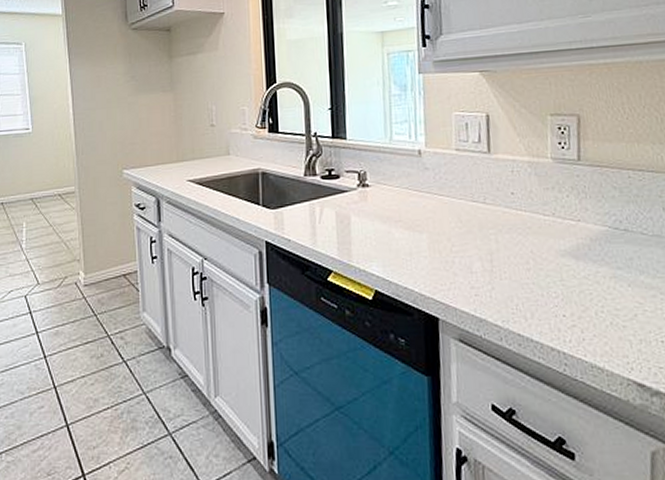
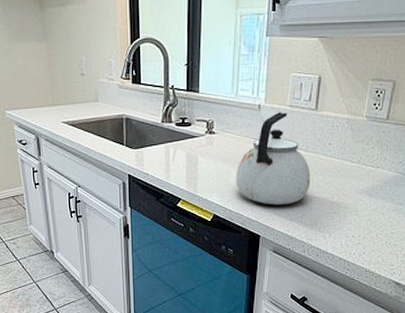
kettle: none [399,157,496,276] -> present [236,112,311,205]

